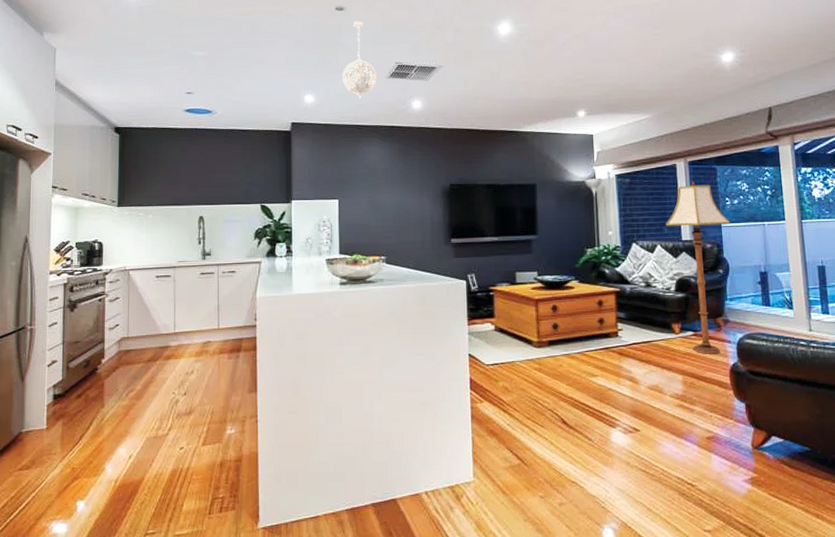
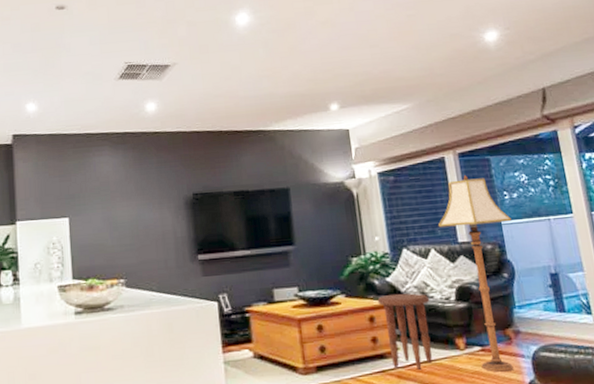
pendant light: present [342,21,377,99] -> none [66,19,105,105]
side table: none [606,282,653,349] -> present [377,293,432,370]

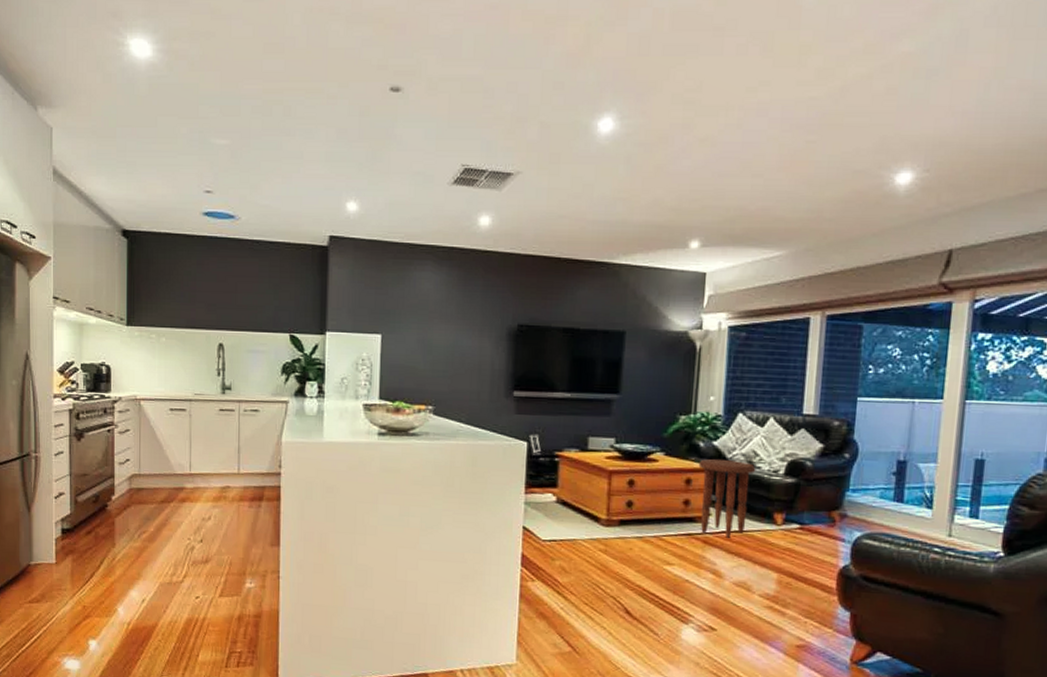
floor lamp: present [438,174,514,372] -> none [784,340,870,553]

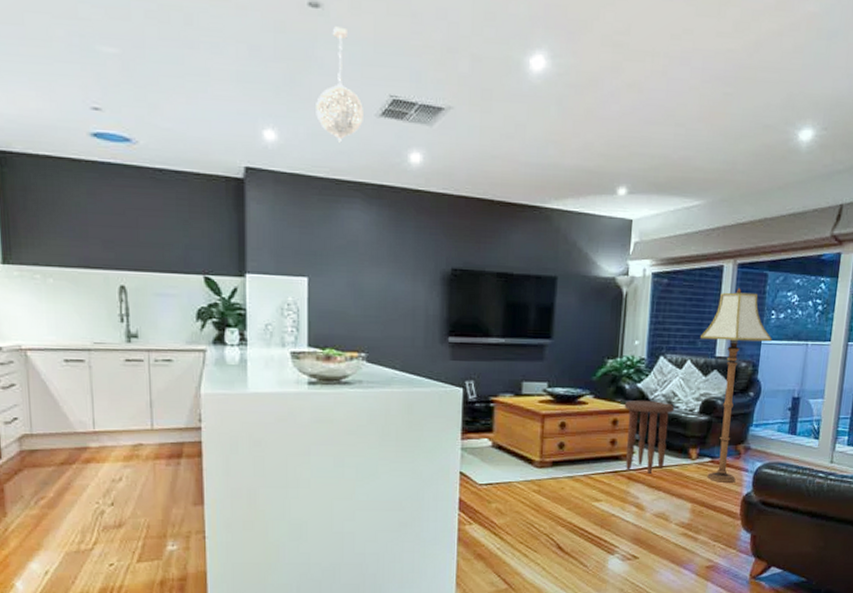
pendant light: none [394,107,437,210] -> present [316,26,363,143]
floor lamp: none [784,340,870,553] -> present [699,287,772,483]

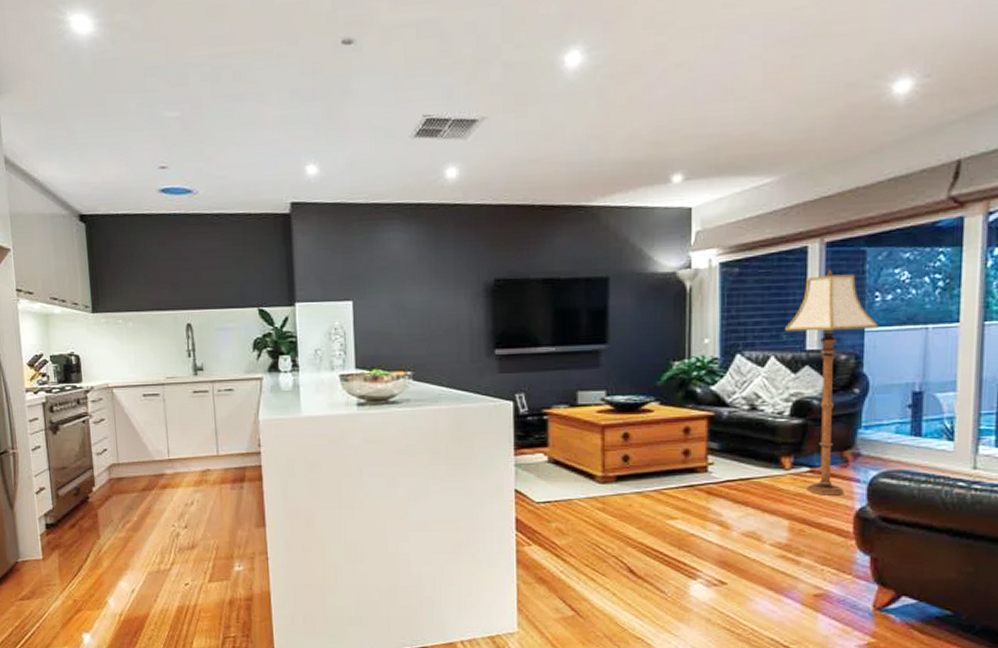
pendant light: present [316,26,363,143] -> none [353,58,398,168]
side table: present [624,400,675,473] -> none [696,404,759,487]

